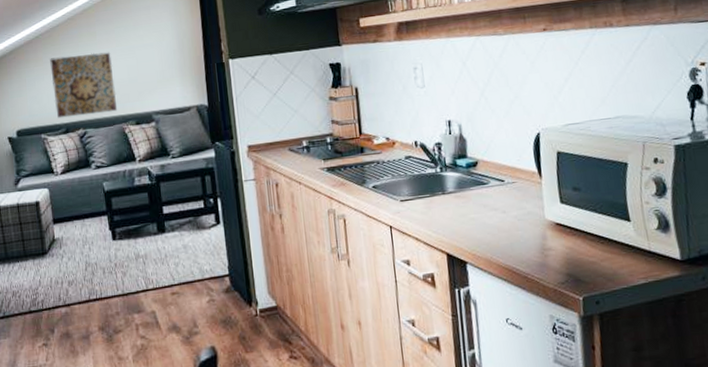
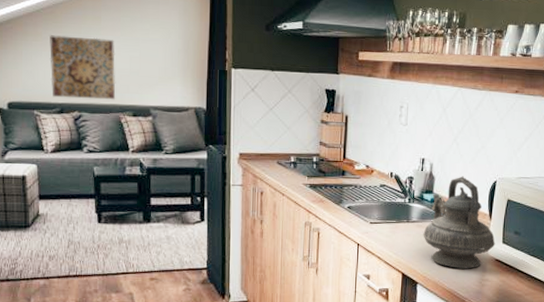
teapot: none [463,133,552,240] -> present [423,176,495,269]

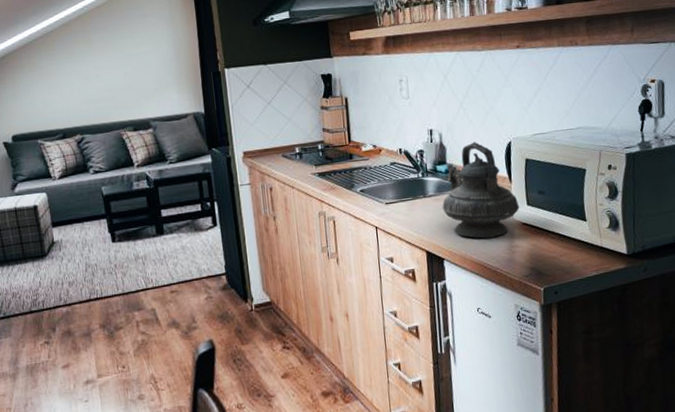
wall art: present [49,35,116,100] -> none [44,59,115,124]

